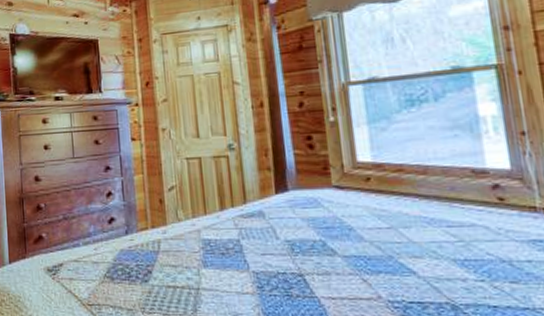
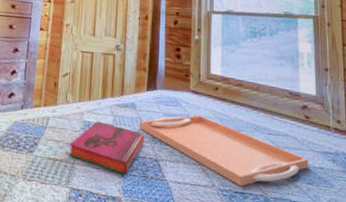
hardback book: none [190,237,282,296] -> present [69,121,145,175]
serving tray: none [271,215,511,295] -> present [139,115,309,187]

